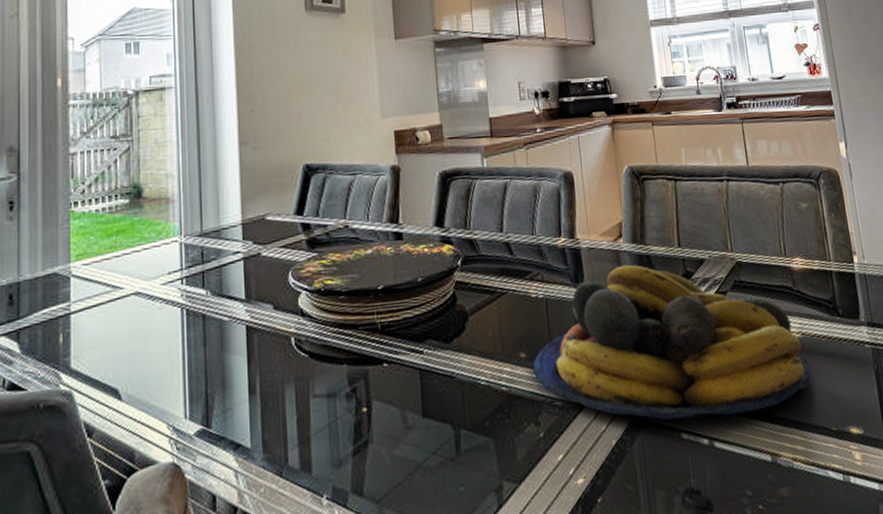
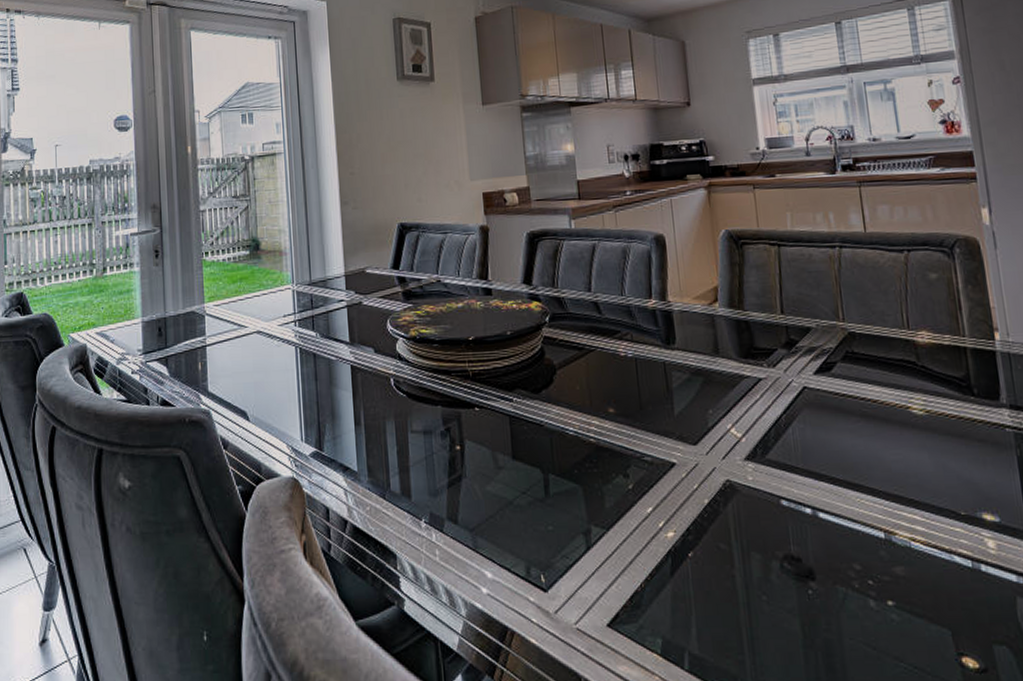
fruit bowl: present [533,264,811,421] -> none [622,329,936,487]

